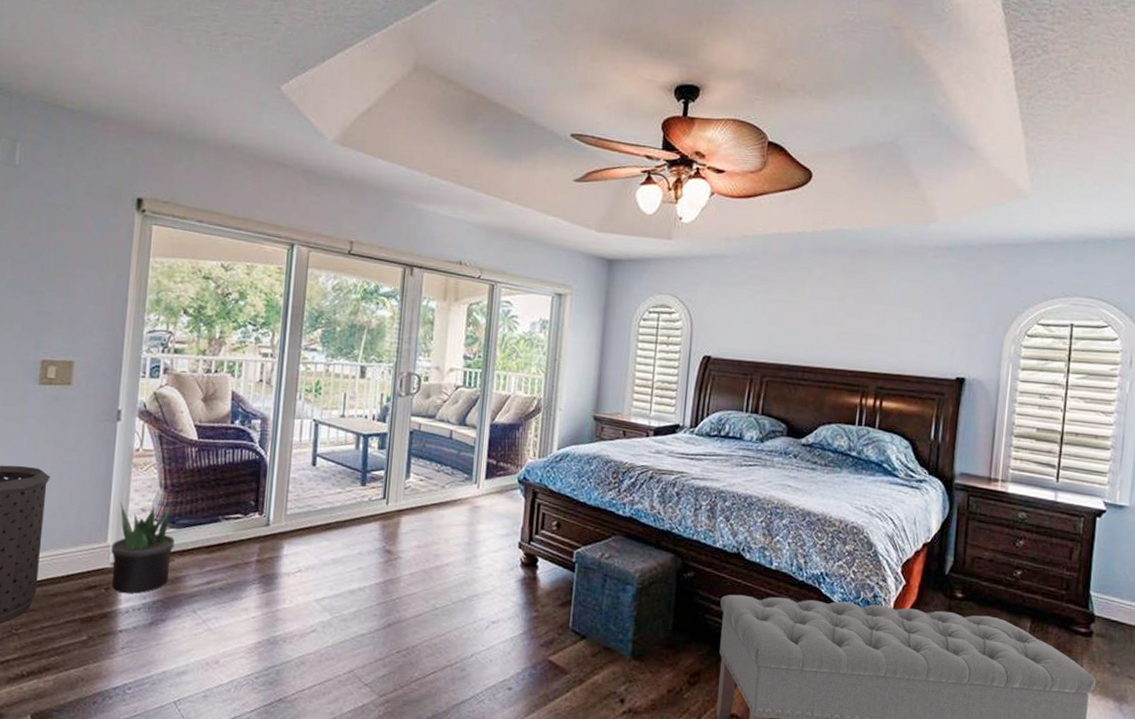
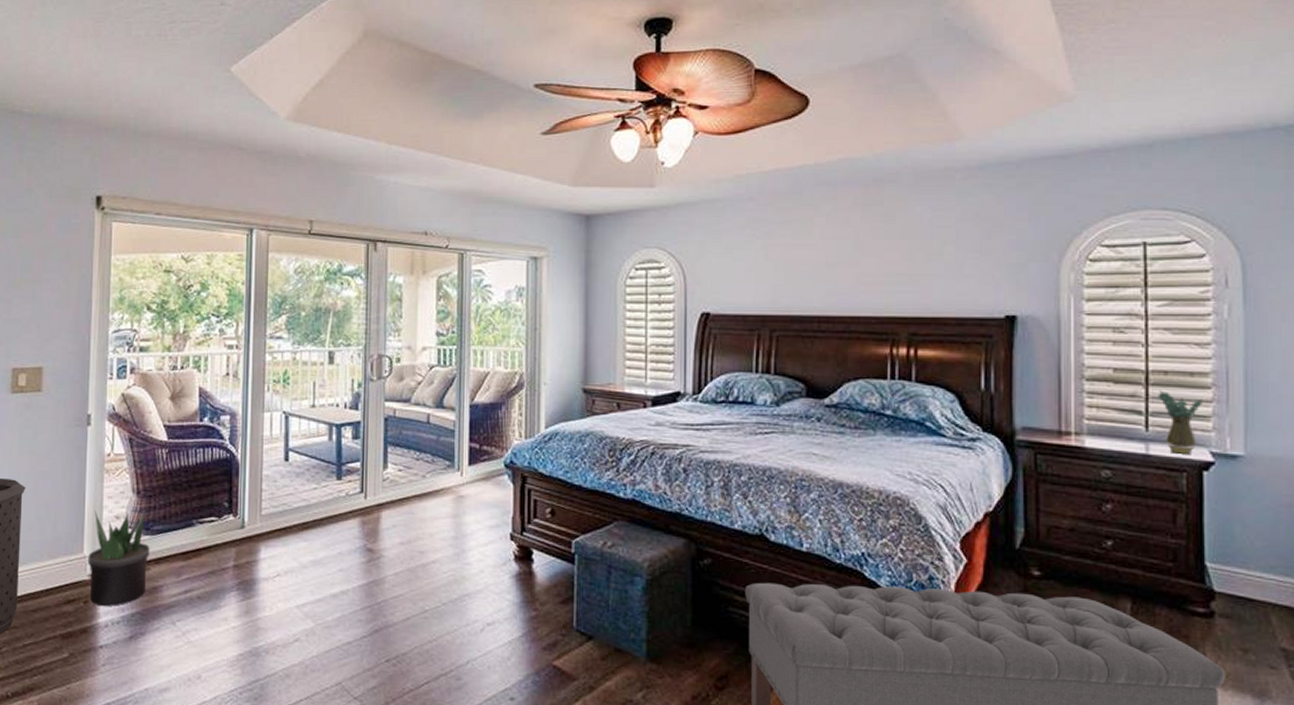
vase: none [1068,449,1102,503] -> present [1158,390,1202,454]

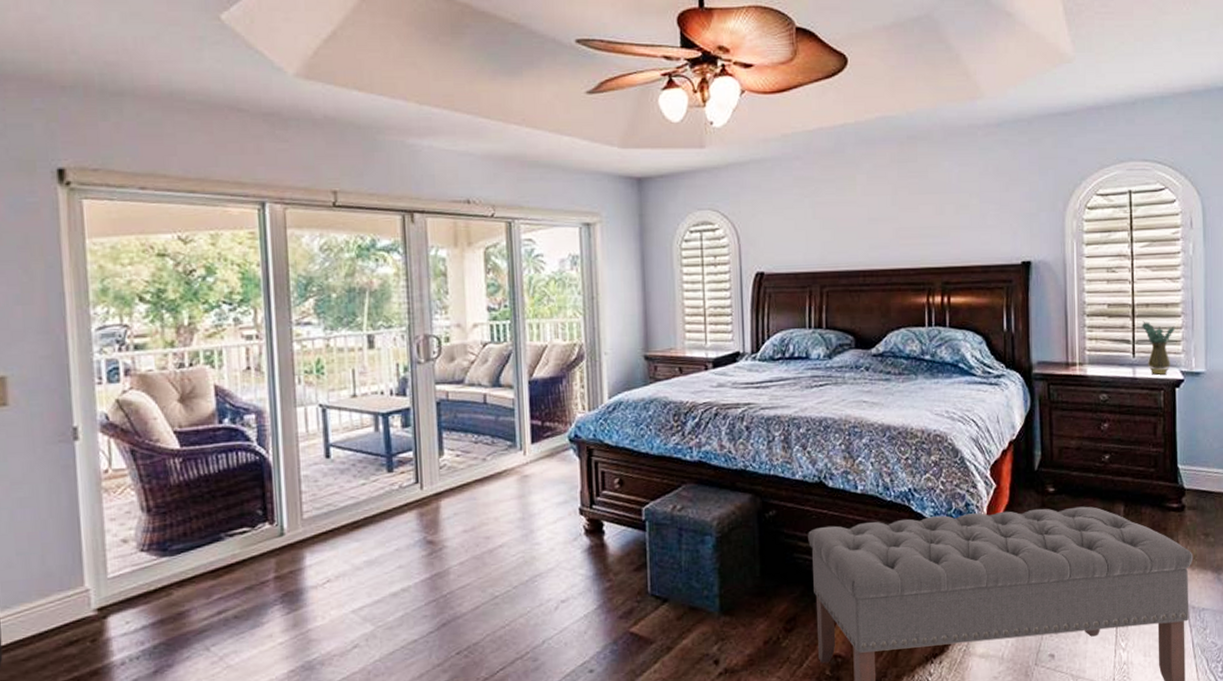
planter: present [88,510,150,606] -> none [91,528,170,642]

